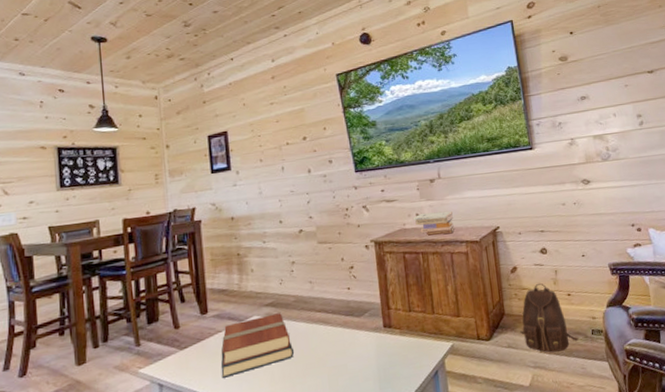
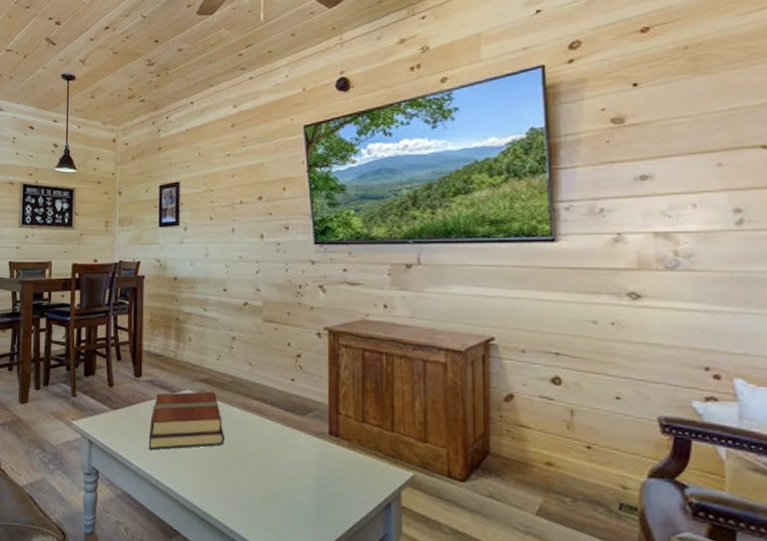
books: present [412,211,454,236] -> none [379,304,432,336]
backpack: present [519,282,579,352] -> none [508,422,597,521]

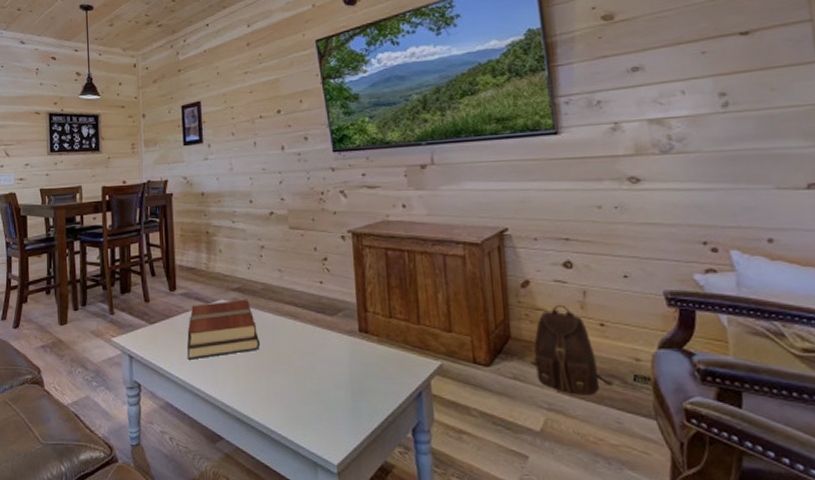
backpack: none [508,422,597,521] -> present [529,304,614,395]

